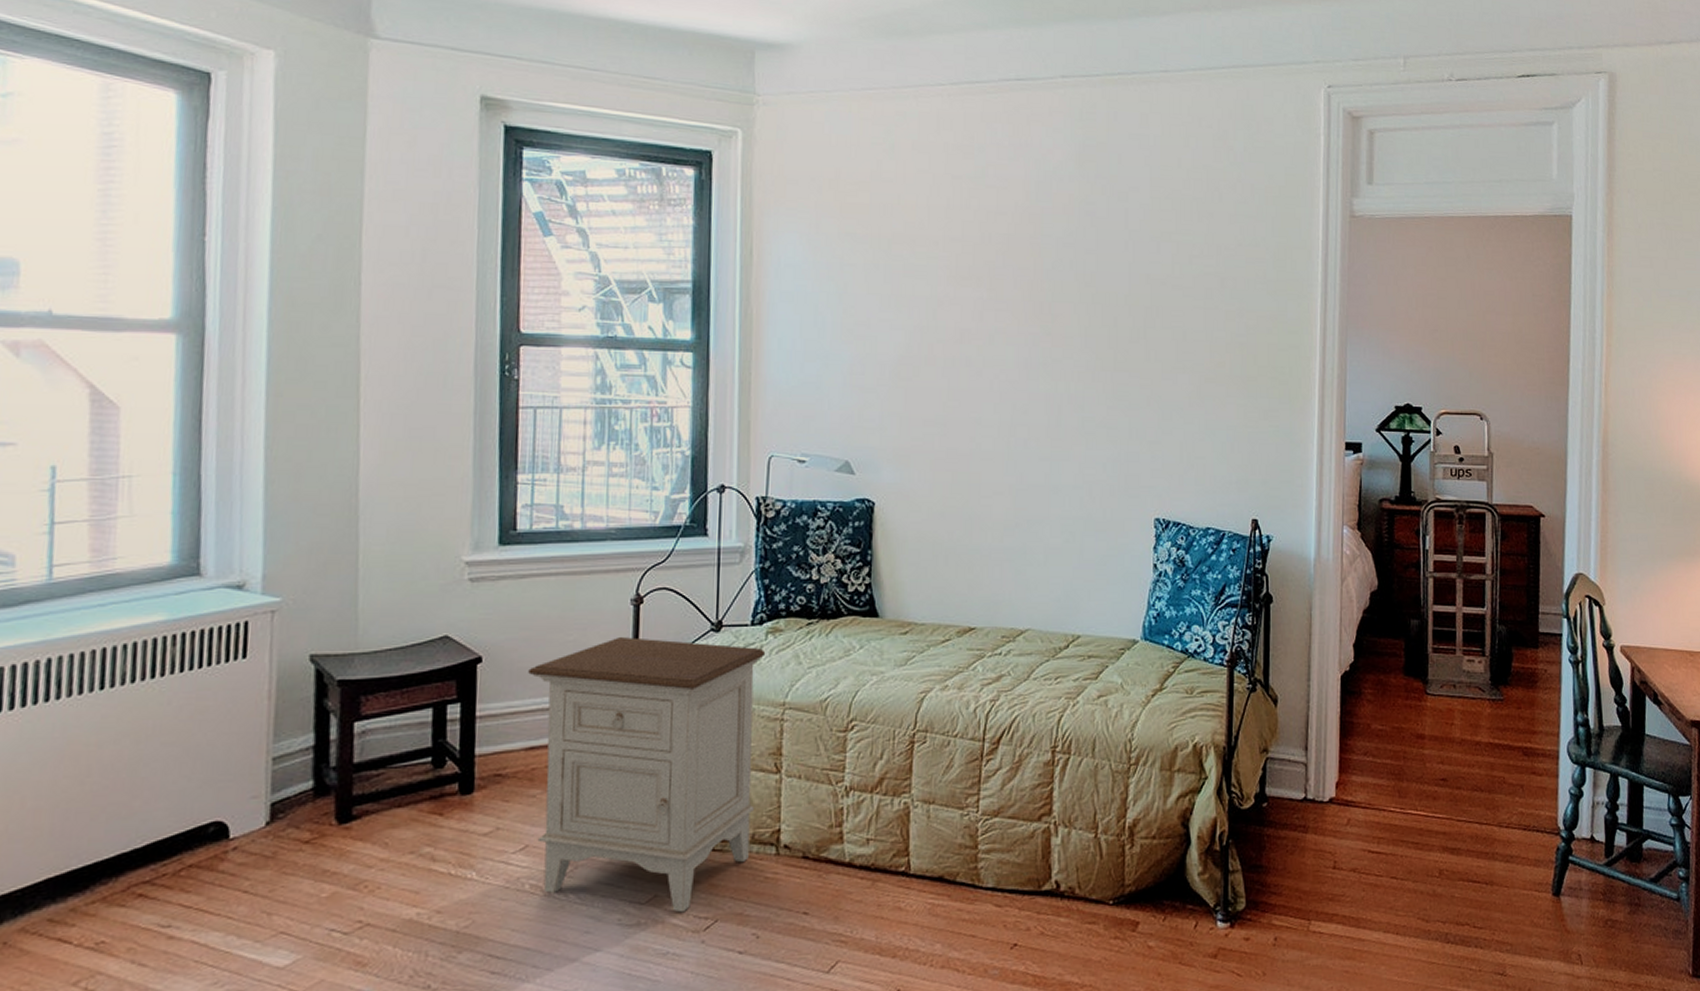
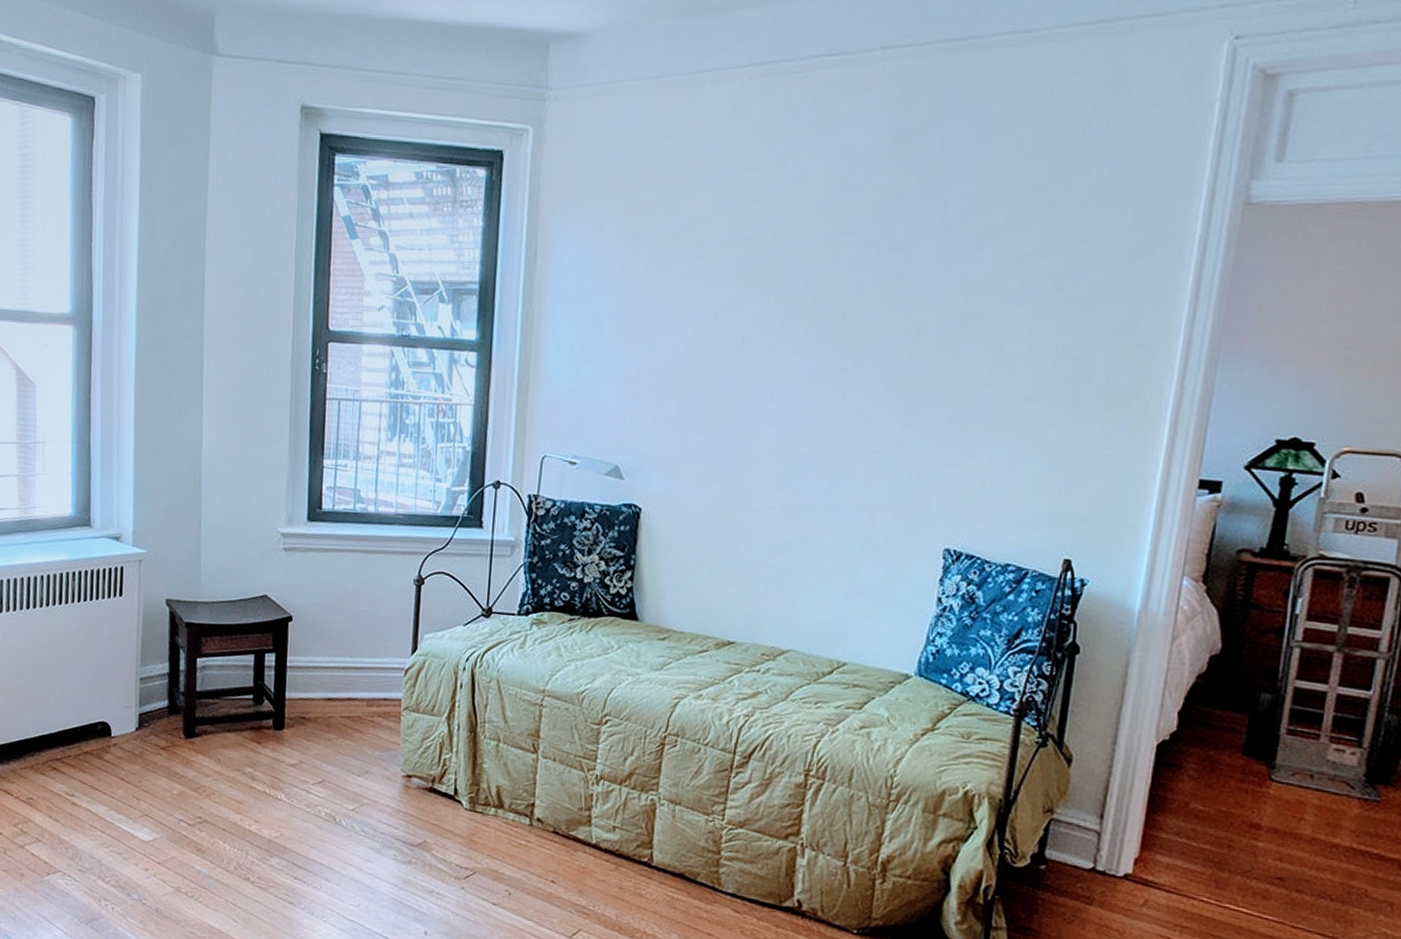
nightstand: present [528,637,766,913] -> none [328,612,530,860]

